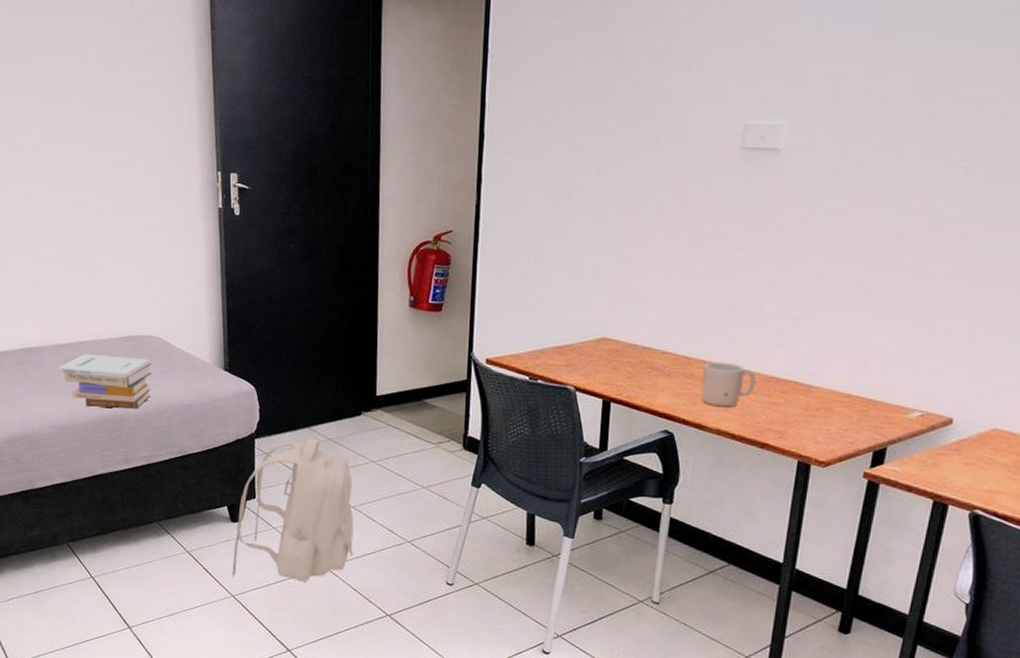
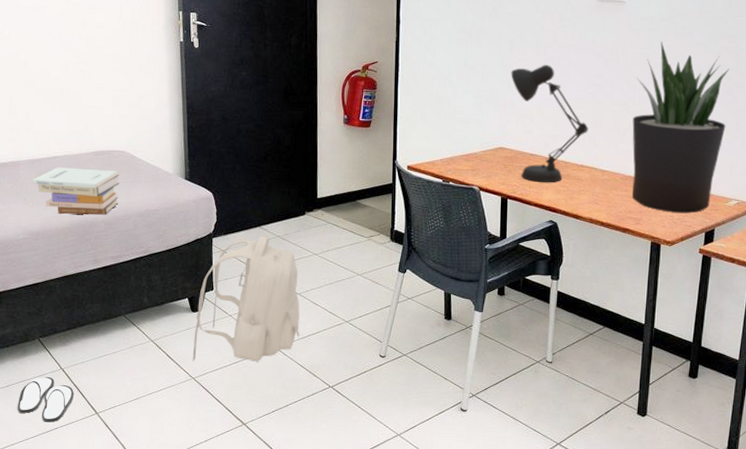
slippers: none [46,584,105,634] -> present [17,376,74,422]
desk lamp: none [621,232,722,383] -> present [511,64,589,183]
mug: present [701,361,756,407] -> none [576,165,617,201]
planter: none [775,202,923,426] -> present [631,42,730,213]

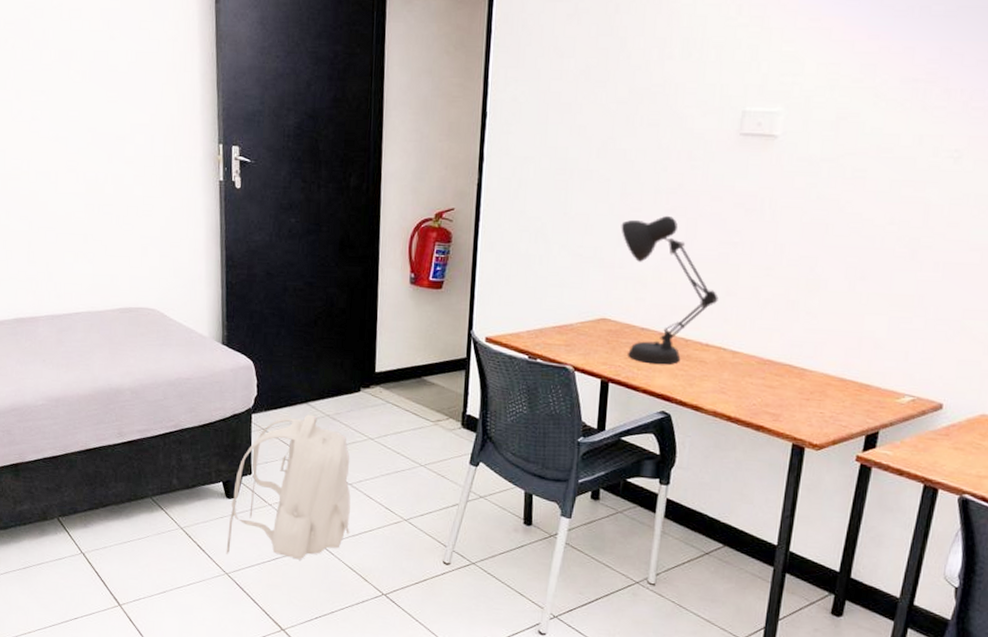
slippers: present [17,376,74,422] -> none [34,560,95,611]
books: present [32,167,119,216] -> none [52,325,148,383]
planter: present [631,42,730,213] -> none [770,189,915,410]

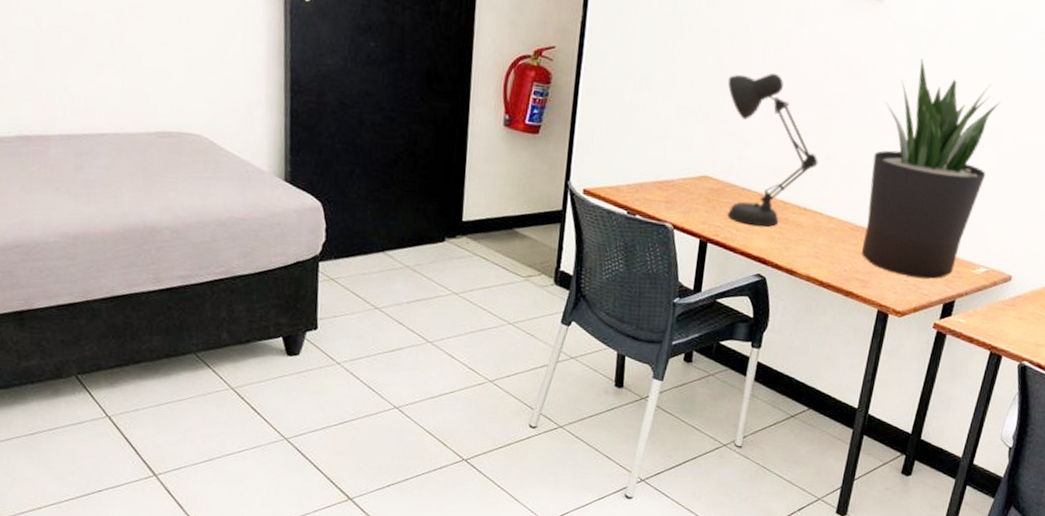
backpack: present [226,414,351,560] -> none [285,264,432,424]
planter: none [770,189,915,410] -> present [861,58,1001,278]

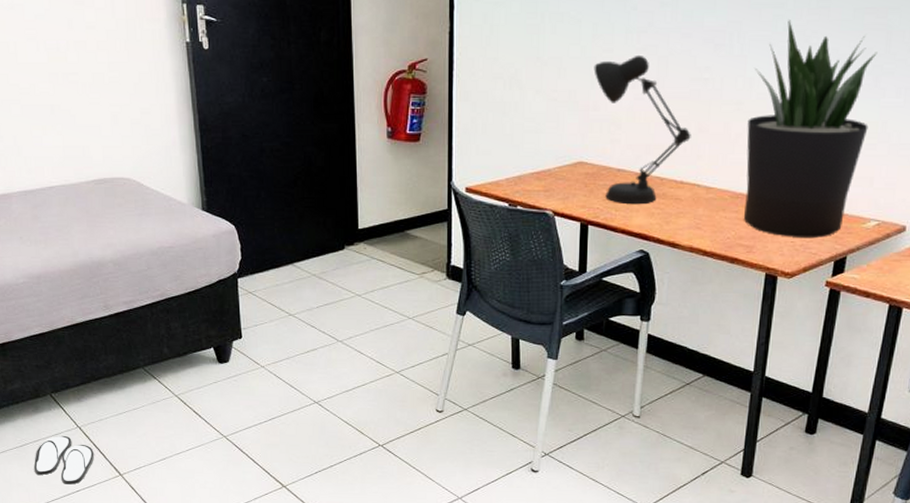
slippers: none [45,424,124,483] -> present [33,435,94,485]

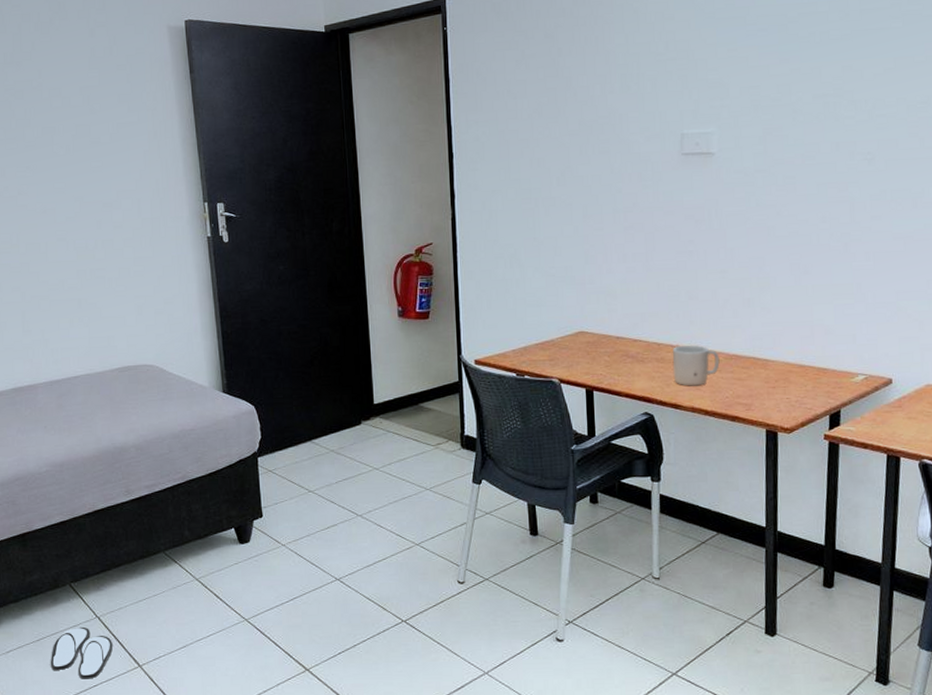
desk lamp: present [594,54,691,205] -> none [586,232,682,370]
mug: none [673,181,725,225] -> present [672,344,720,386]
planter: present [743,20,878,237] -> none [733,196,845,394]

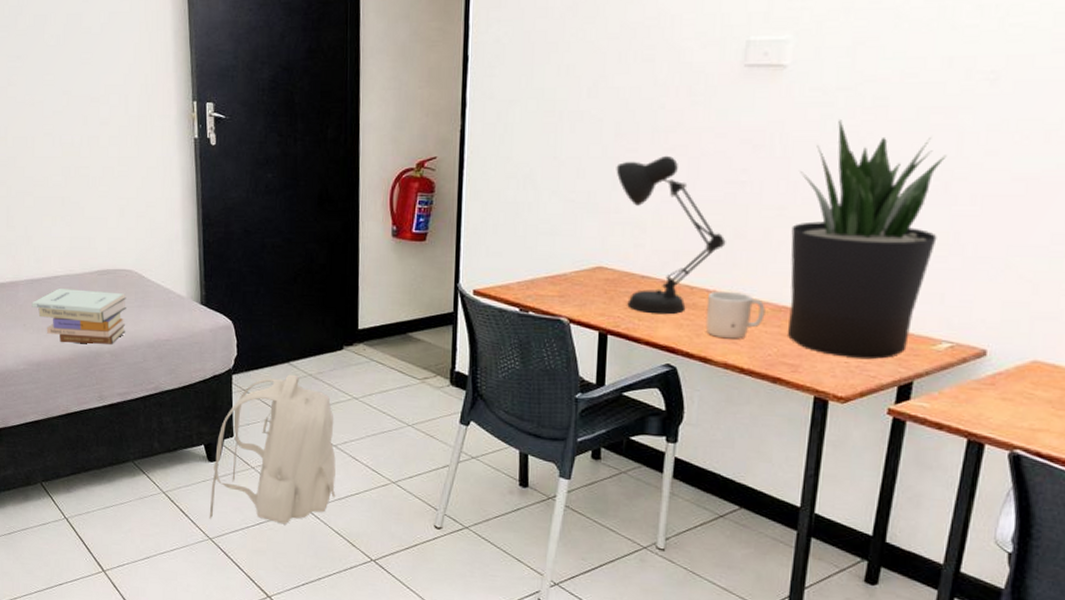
slippers: present [50,626,113,679] -> none [19,525,79,577]
books: none [52,387,150,442] -> present [32,289,126,346]
backpack: none [243,452,365,600] -> present [209,374,336,525]
desk lamp: none [586,232,682,370] -> present [616,155,726,314]
planter: none [733,196,845,394] -> present [787,120,947,358]

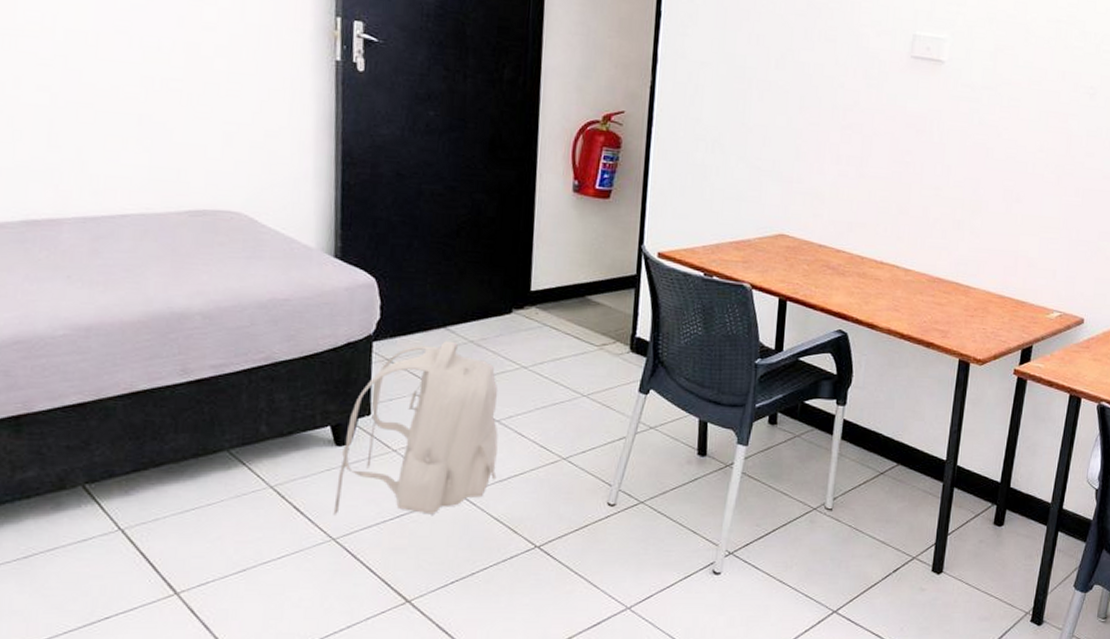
books: present [32,289,126,346] -> none [82,231,230,305]
desk lamp: present [616,155,726,314] -> none [799,131,892,282]
mug: present [705,290,765,339] -> none [873,261,923,307]
planter: present [787,120,947,358] -> none [939,114,1060,325]

